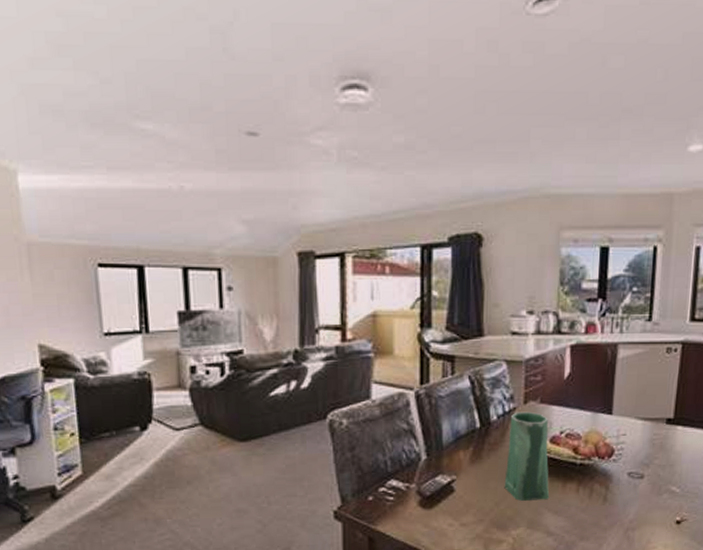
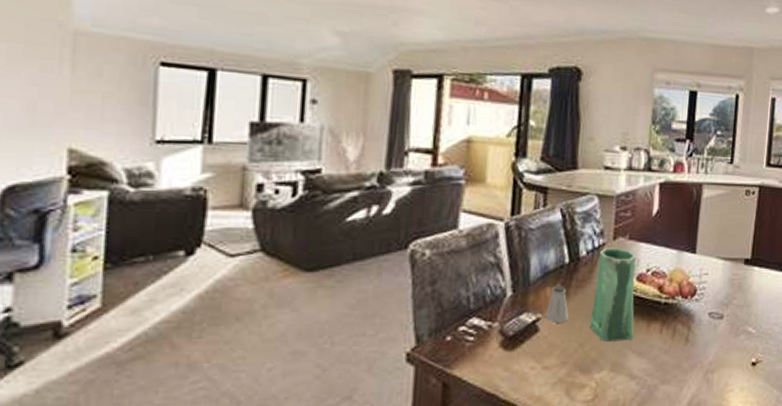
saltshaker: none [460,448,482,484] -> present [545,285,568,323]

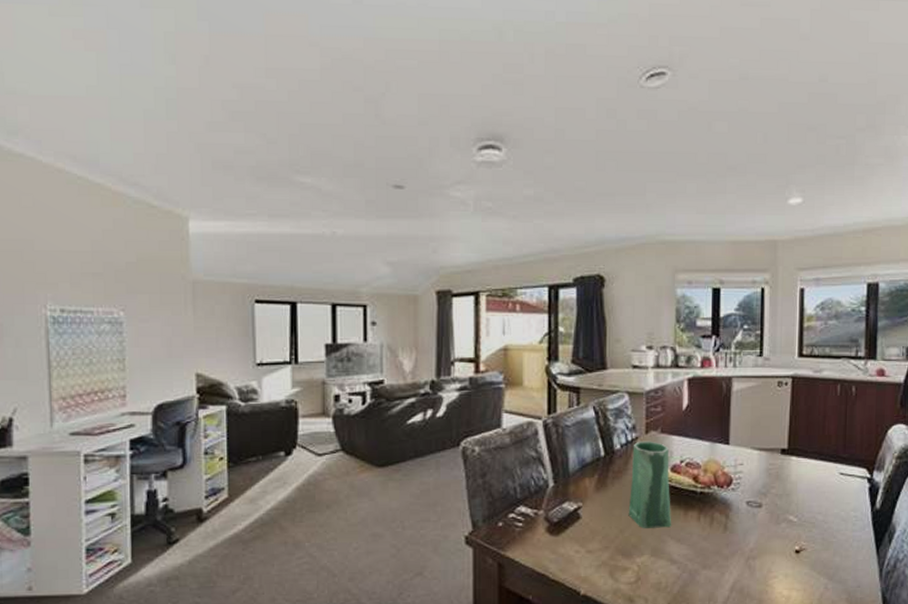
saltshaker: present [545,285,568,323] -> none [586,476,607,511]

